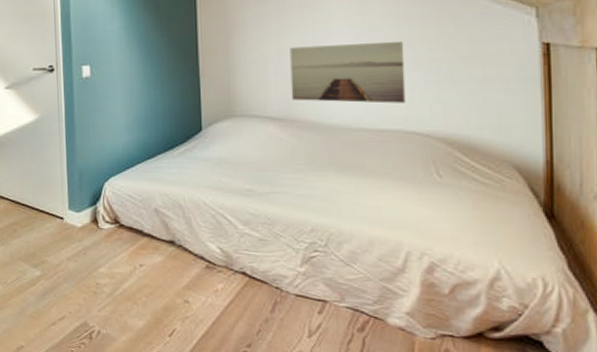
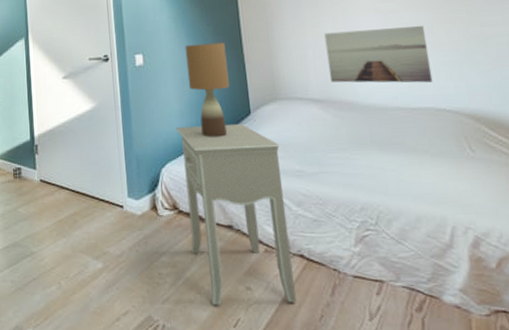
nightstand: none [122,140,234,317] -> present [176,123,296,306]
table lamp: none [136,55,181,153] -> present [185,42,229,137]

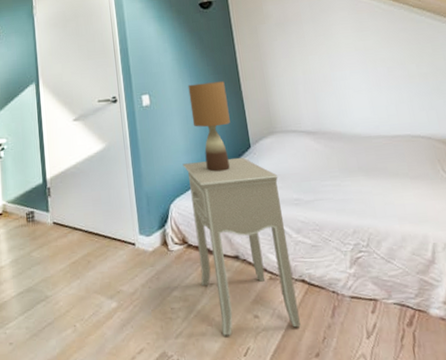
wall art: present [324,25,433,83] -> none [312,60,408,115]

